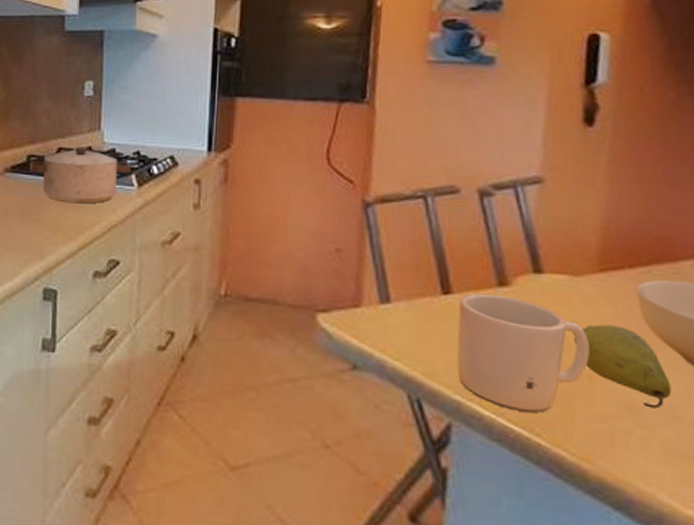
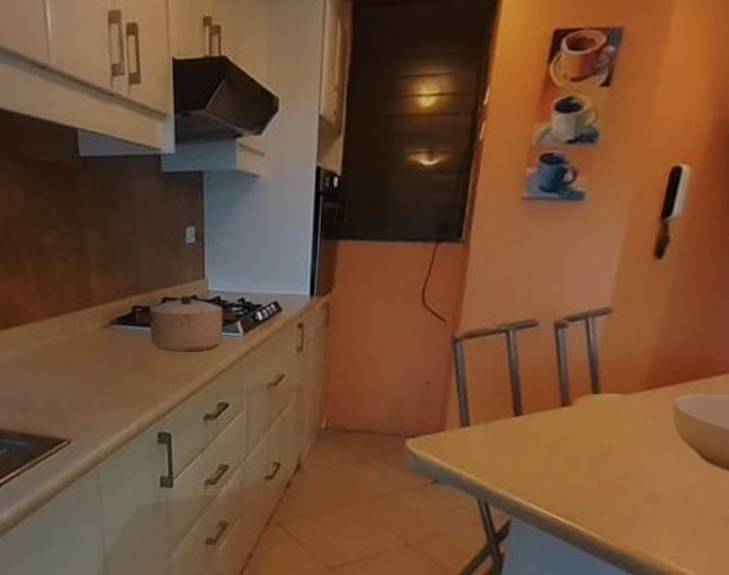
mug: present [456,293,590,413] -> none [520,413,629,506]
fruit: present [573,324,672,409] -> none [616,433,687,496]

